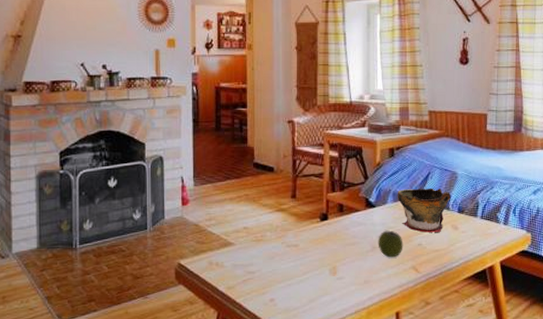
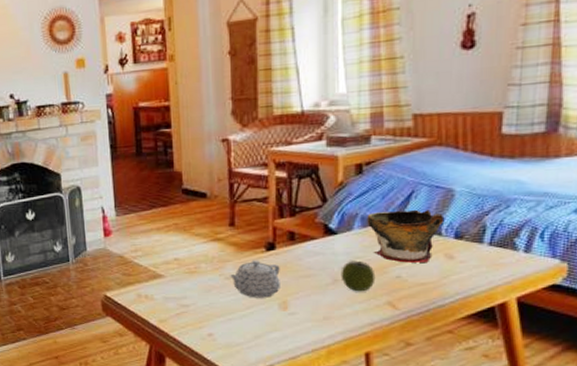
teapot: none [289,229,331,264] -> present [229,260,280,298]

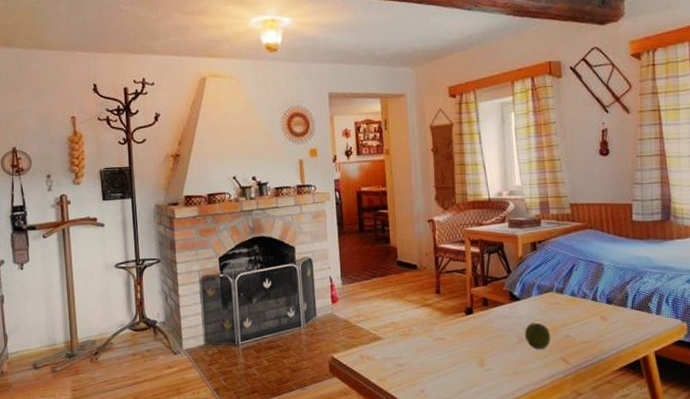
teapot: present [229,260,280,298] -> none [436,323,478,357]
bowl: present [367,209,445,263] -> none [541,279,598,324]

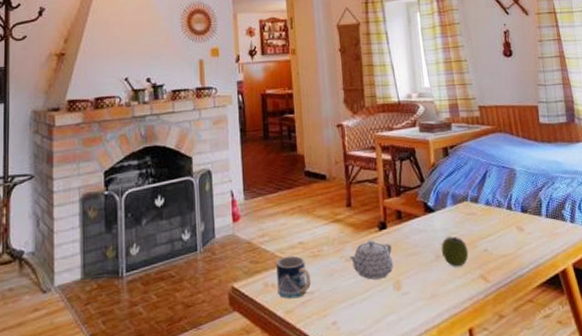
mug: none [370,333,402,369] -> present [276,255,311,299]
teapot: none [436,323,478,357] -> present [348,240,393,280]

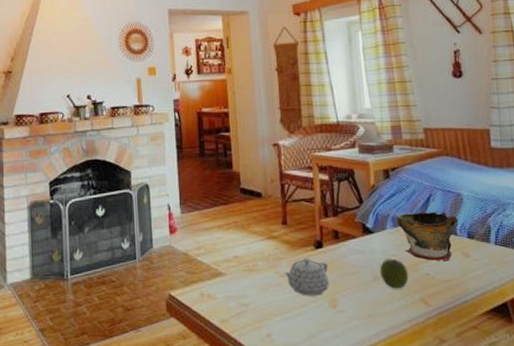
mug: present [276,255,311,299] -> none [212,268,246,309]
bowl: none [456,187,512,237] -> present [396,211,458,261]

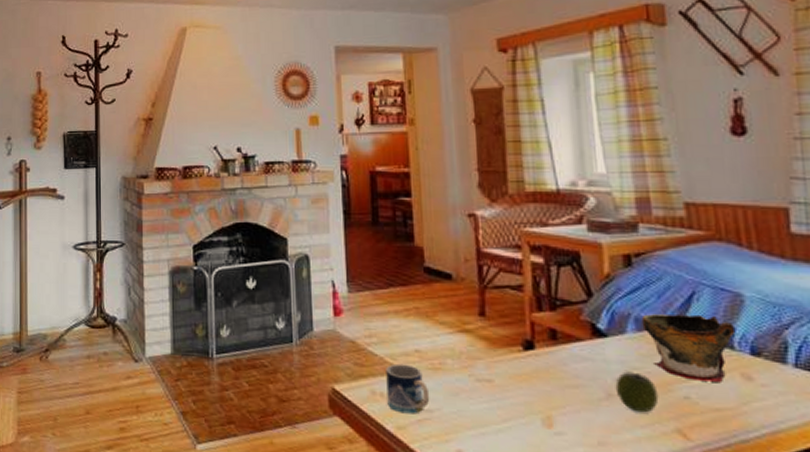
mug: none [212,268,246,309] -> present [386,363,430,414]
teapot: present [283,258,329,296] -> none [480,360,543,410]

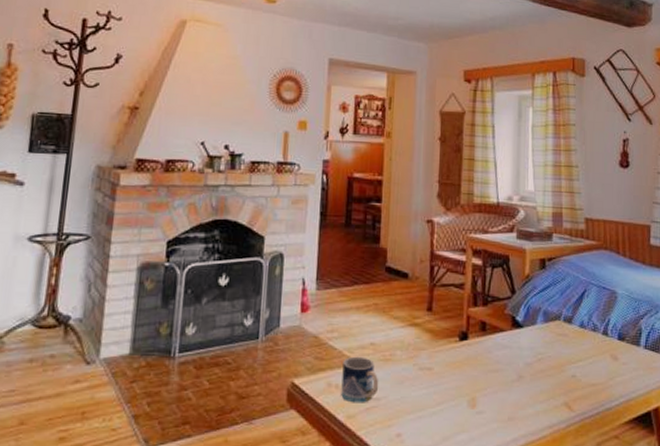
apple: present [615,371,659,413] -> none [525,356,555,391]
bowl: present [641,313,736,382] -> none [548,307,610,362]

